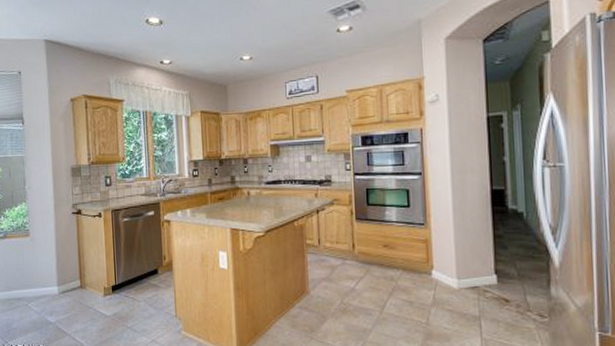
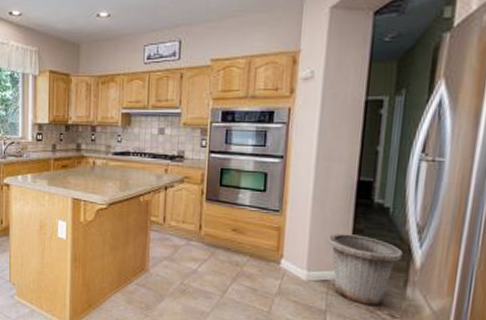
trash can: none [472,240,542,308] -> present [327,233,403,307]

